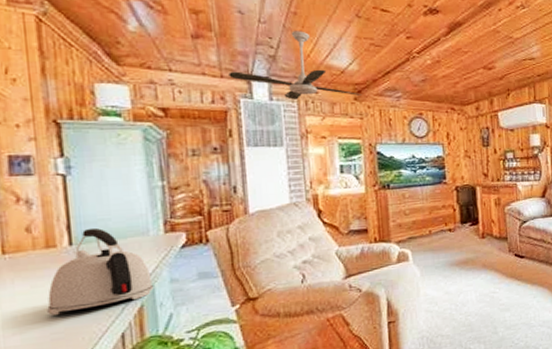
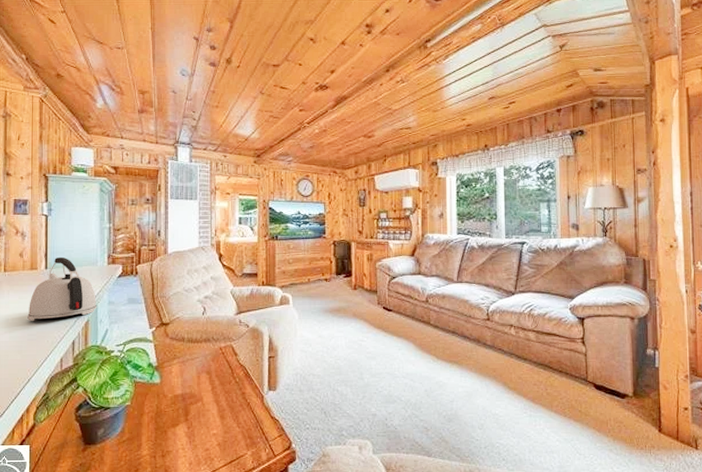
ceiling fan: present [228,31,362,100] -> none [162,106,260,162]

